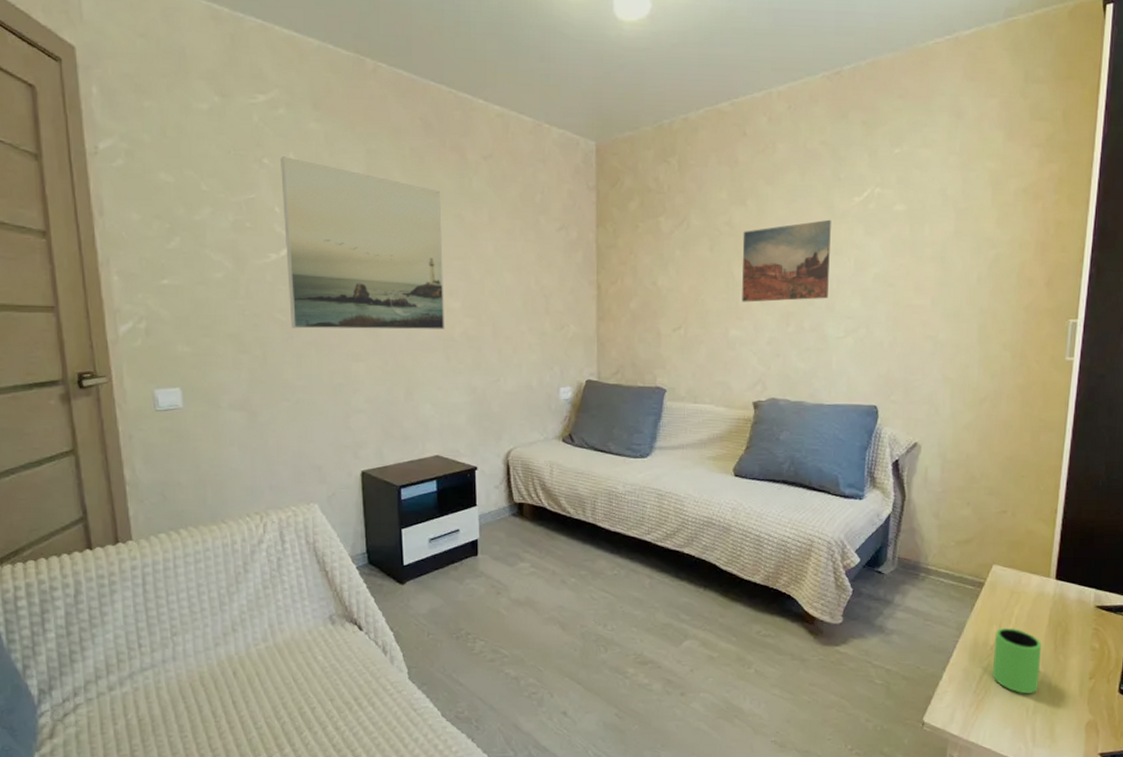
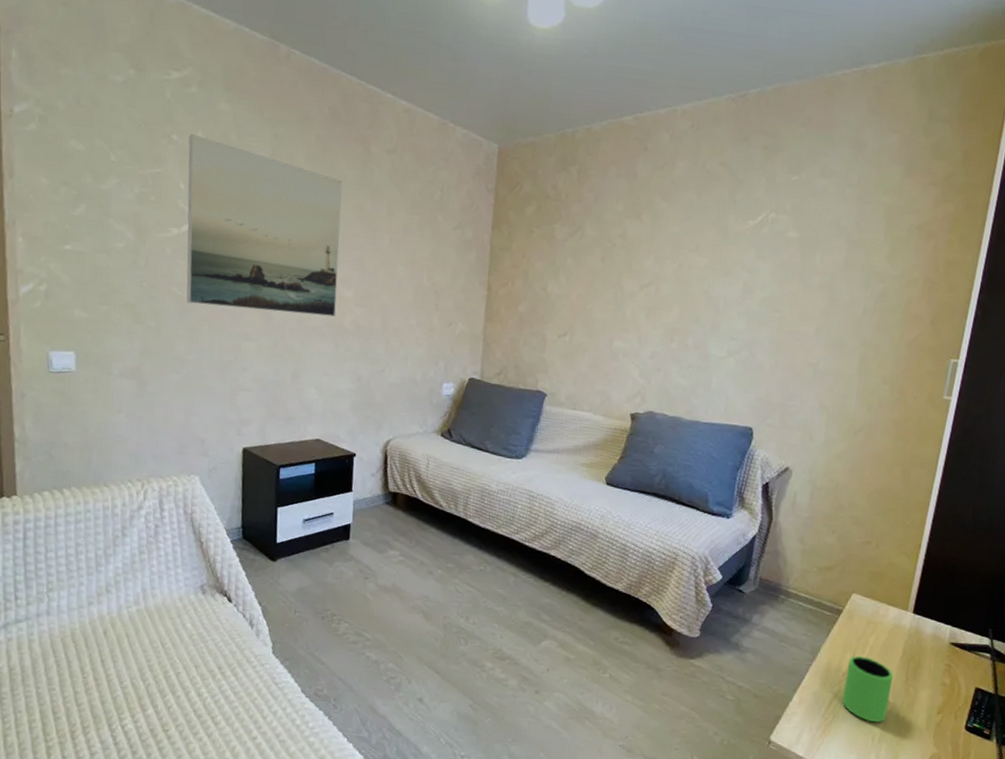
wall art: present [742,219,831,302] -> none [628,240,724,319]

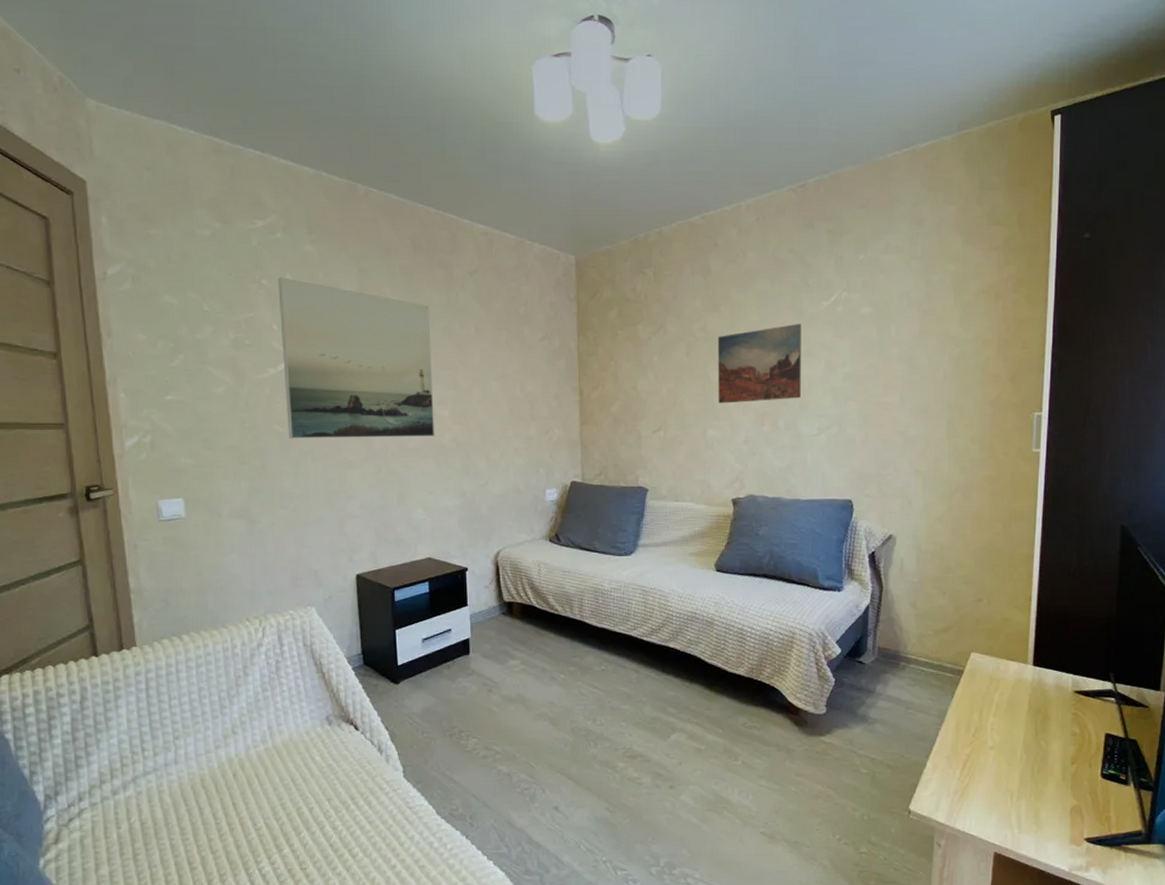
wall art: none [628,240,724,319] -> present [717,323,801,404]
mug: present [842,656,894,723] -> none [975,715,1023,780]

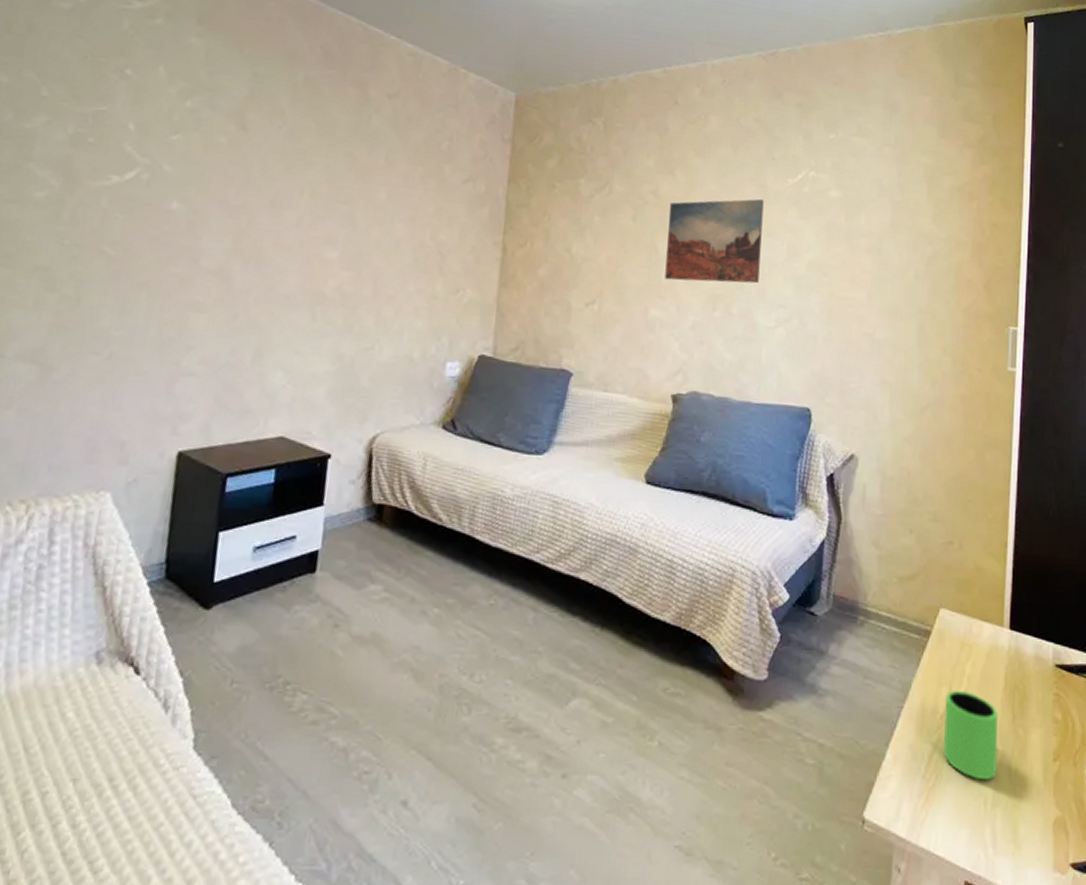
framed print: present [278,277,435,439] -> none [120,69,333,282]
mug: none [975,715,1023,780] -> present [943,691,999,781]

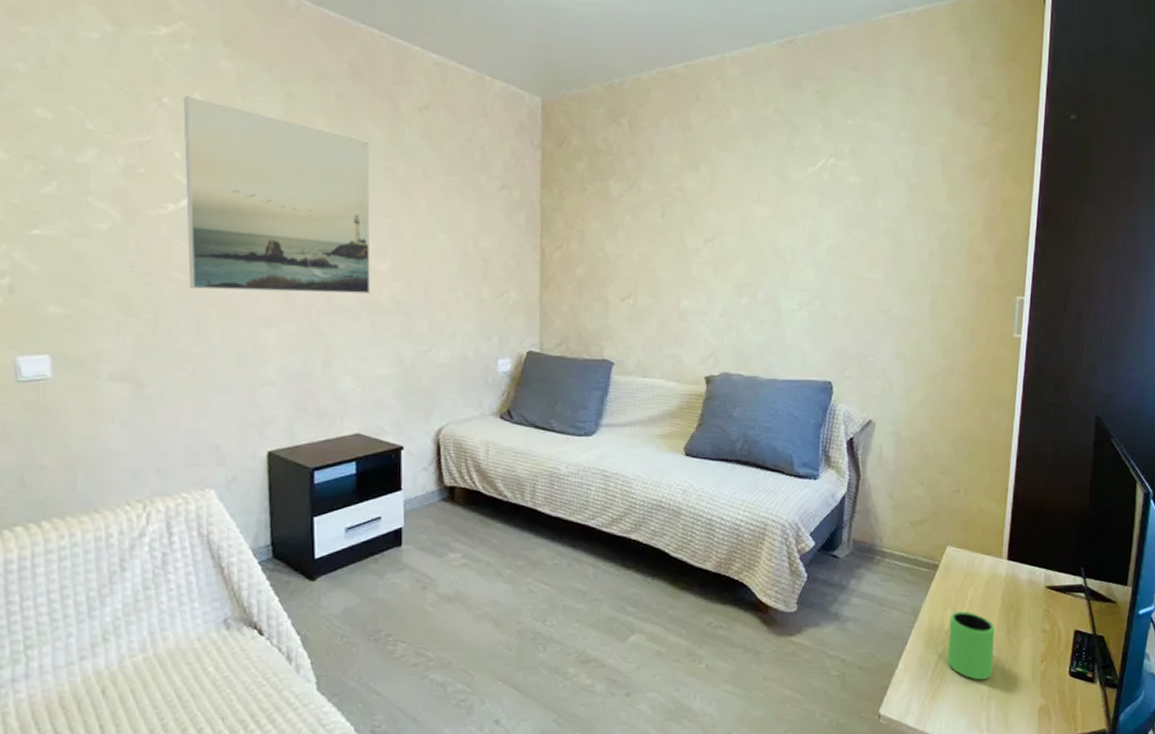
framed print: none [120,69,333,282] -> present [183,96,371,294]
wall art: present [665,198,764,284] -> none [694,188,785,272]

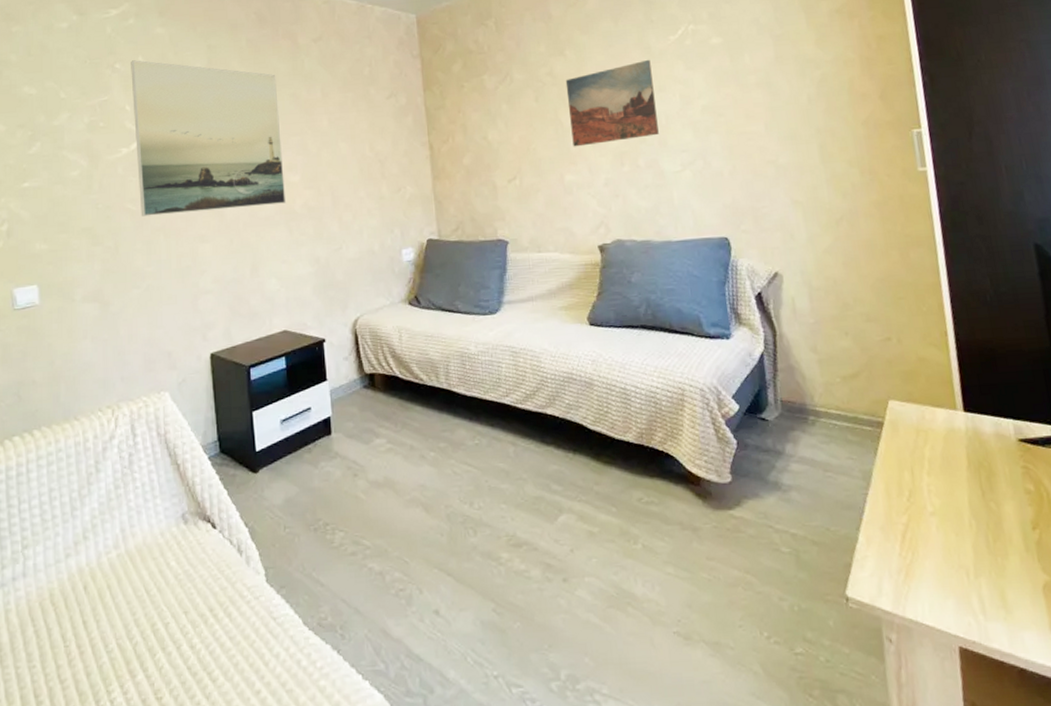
wall art: none [694,188,785,272] -> present [565,59,659,147]
mug: present [948,612,996,680] -> none [908,473,975,554]

